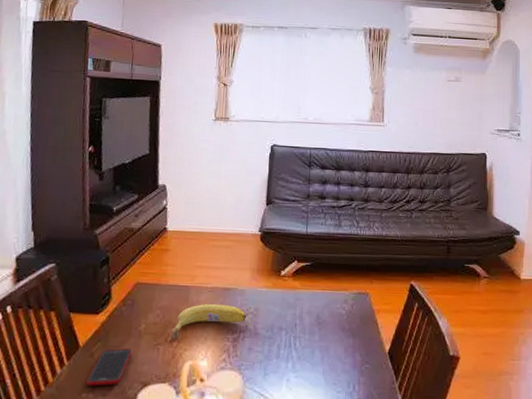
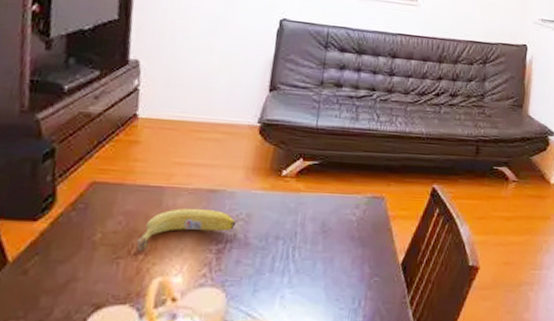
cell phone: present [87,348,132,386] -> none [16,263,82,311]

